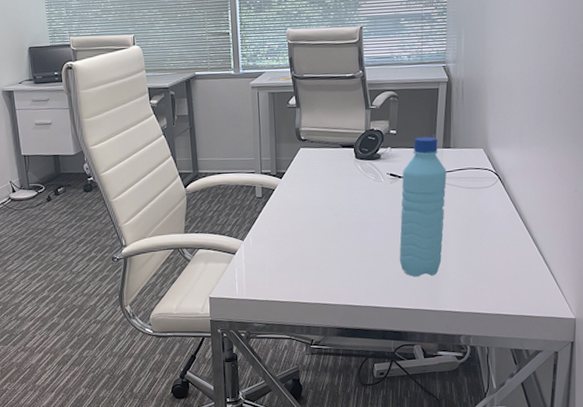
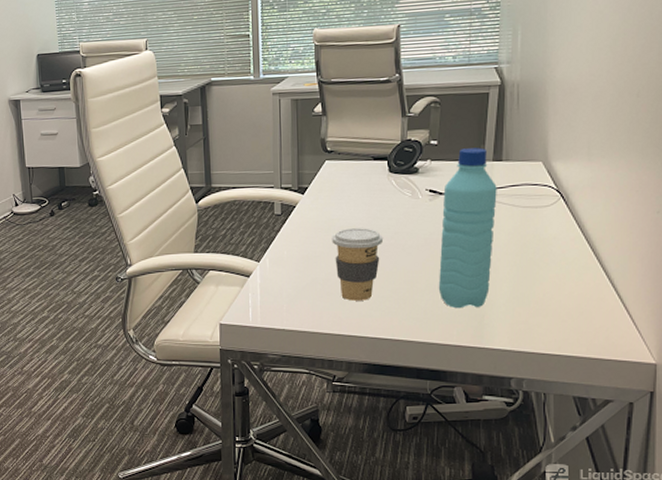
coffee cup: none [307,208,352,273] -> present [332,228,384,301]

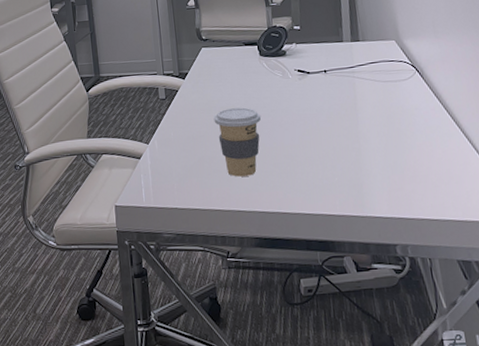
water bottle: present [438,147,497,309] -> none [310,30,364,180]

